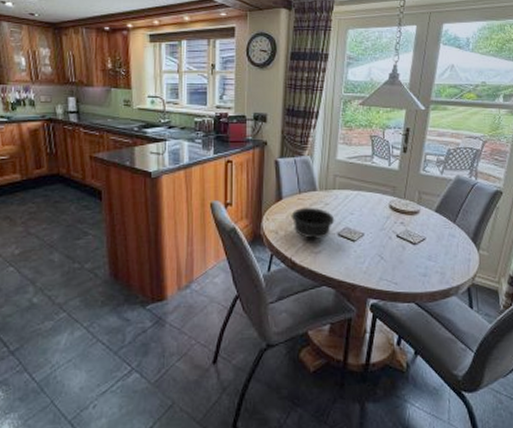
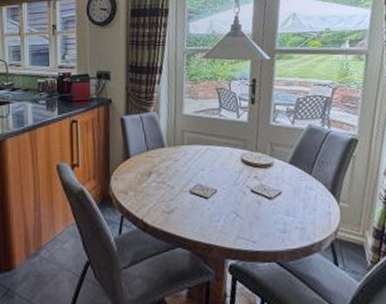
bowl: present [291,207,335,239] -> none [140,164,186,198]

